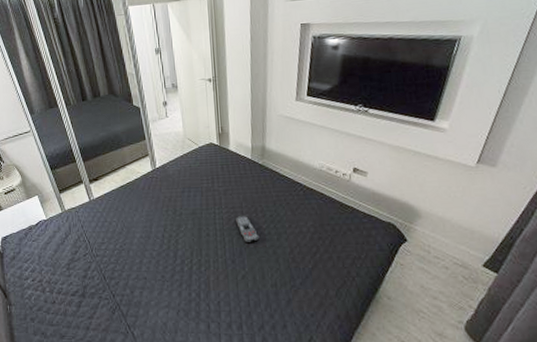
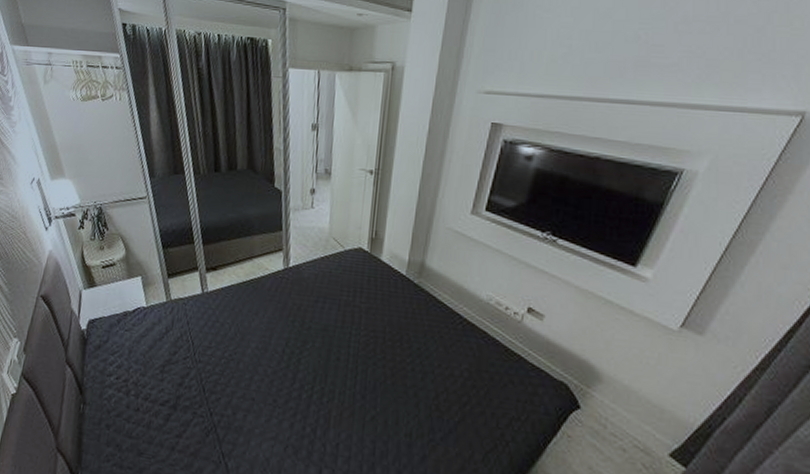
remote control: present [236,215,260,242] -> none [375,342,400,377]

